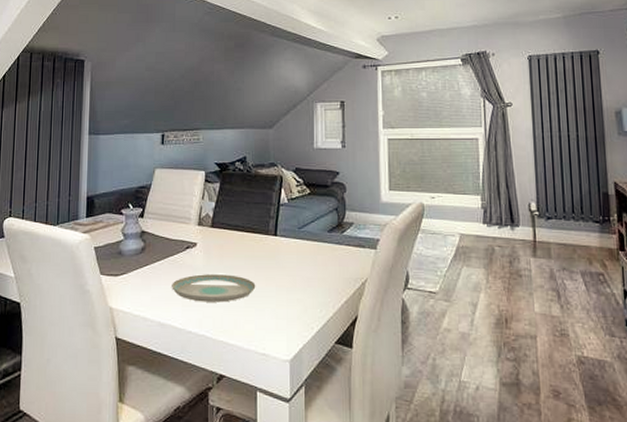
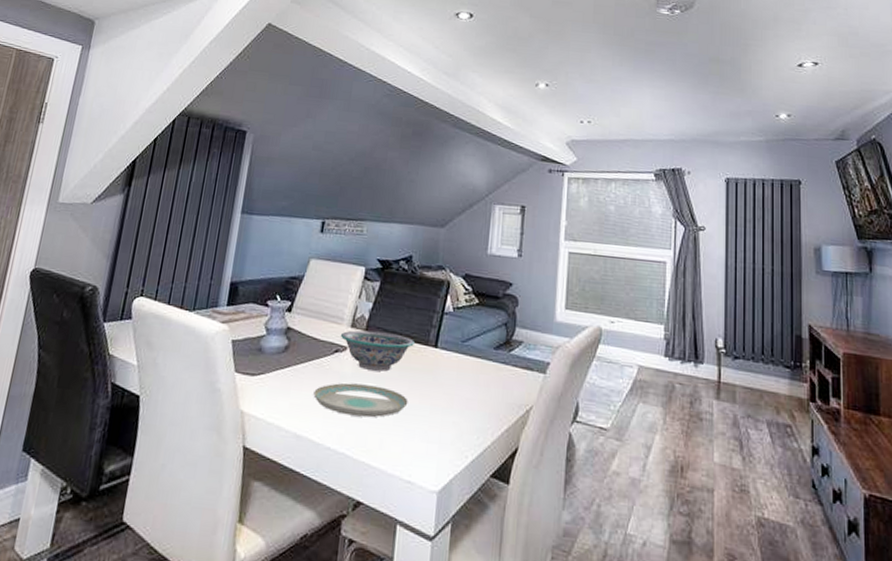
decorative bowl: none [189,227,257,261] -> present [340,330,416,372]

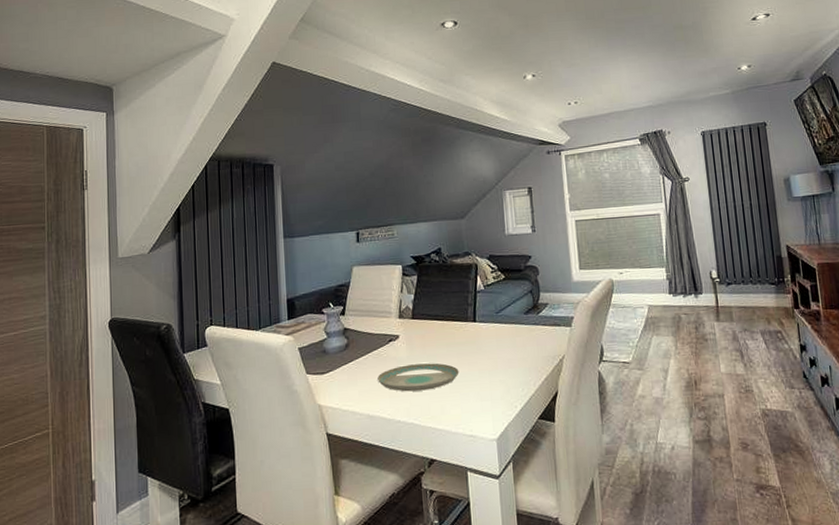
decorative bowl: present [340,330,416,372] -> none [391,317,457,351]

